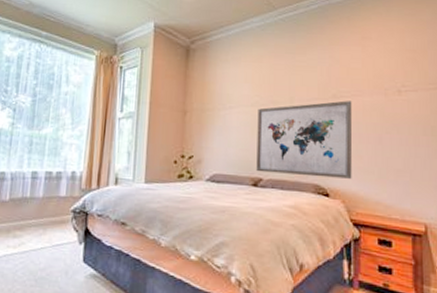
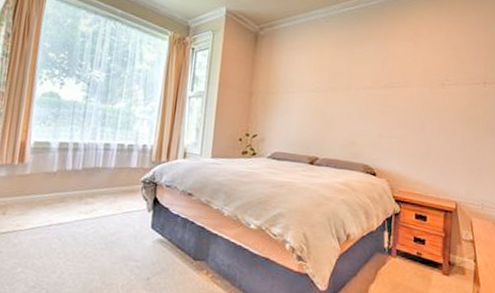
wall art: present [256,100,353,179] -> none [313,90,402,161]

